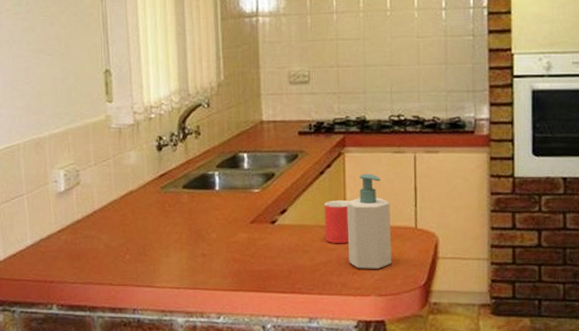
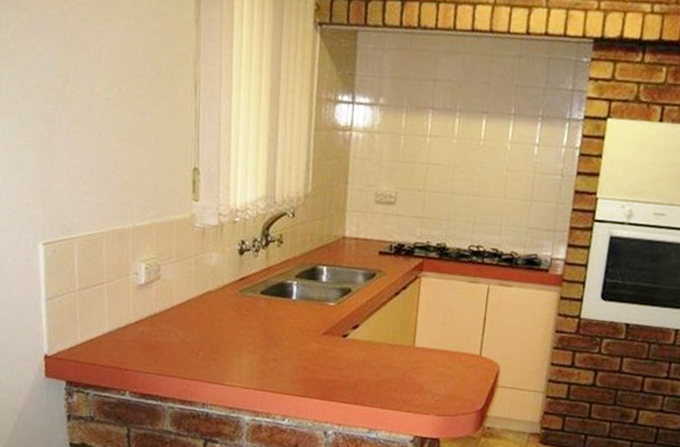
mug: present [323,201,350,244] -> none [393,321,420,364]
soap bottle: present [346,173,391,269] -> none [413,299,459,391]

